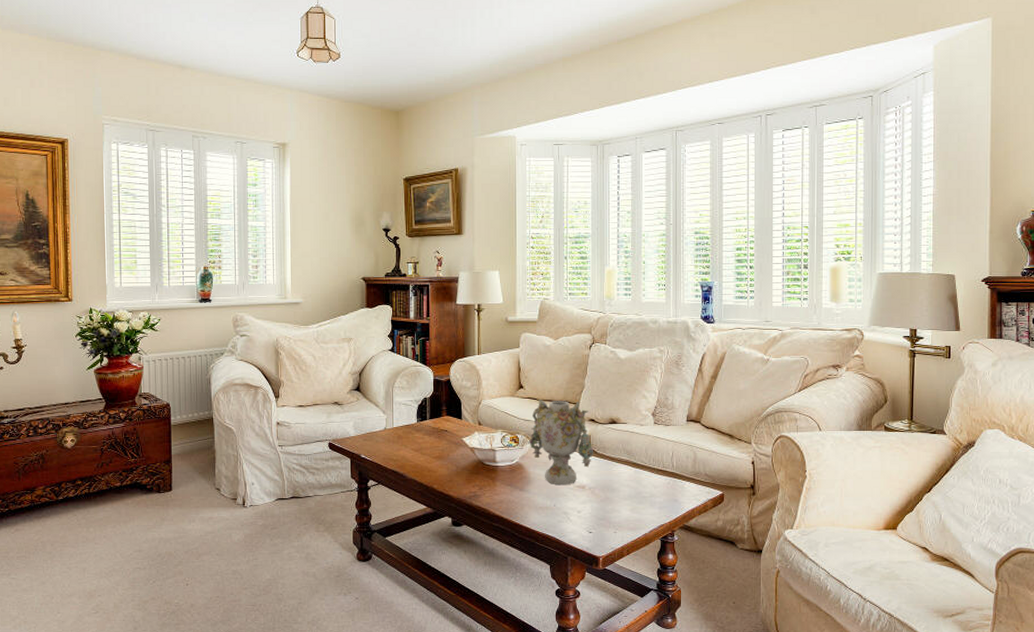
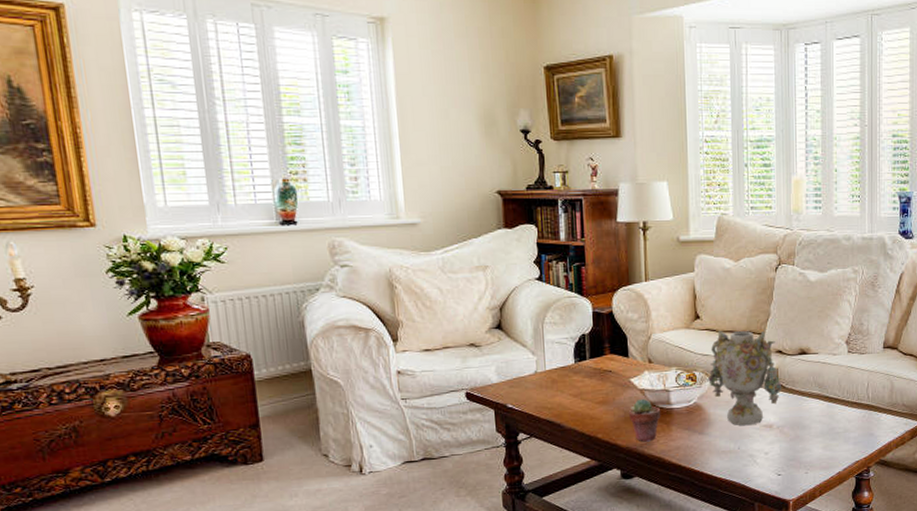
potted succulent: none [460,456,488,495] -> present [628,398,661,442]

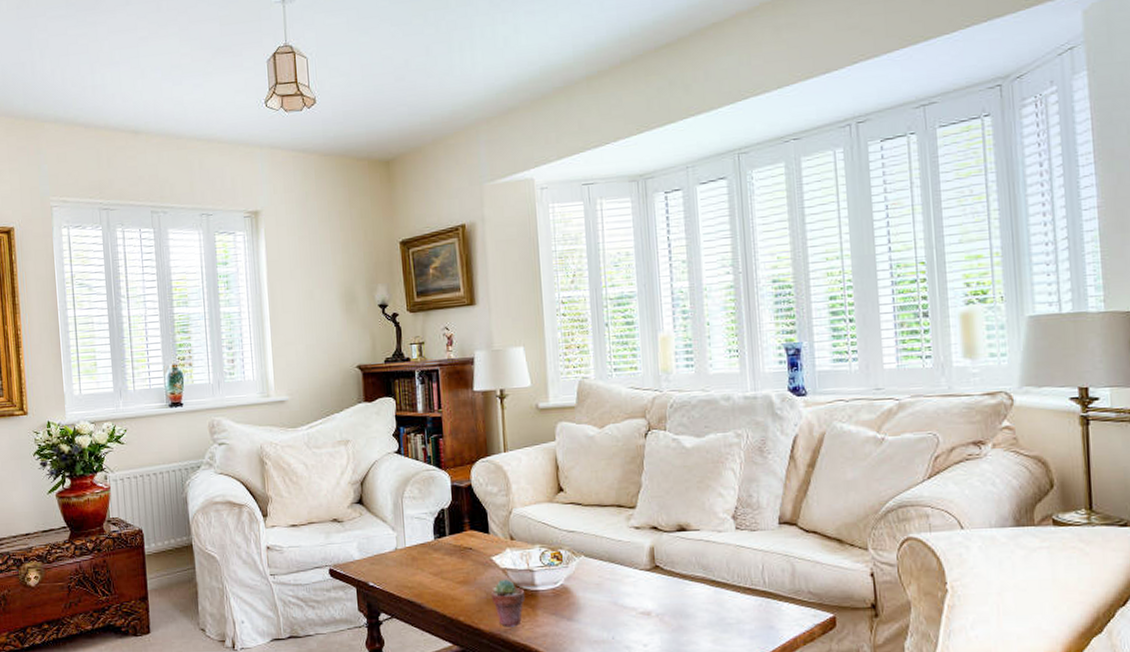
vase: present [707,330,782,426] -> none [574,503,660,613]

